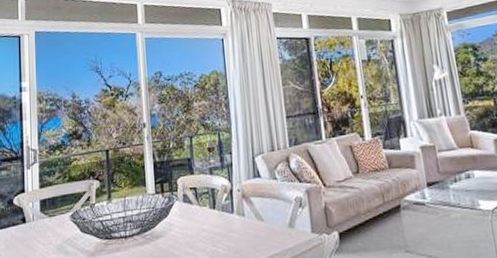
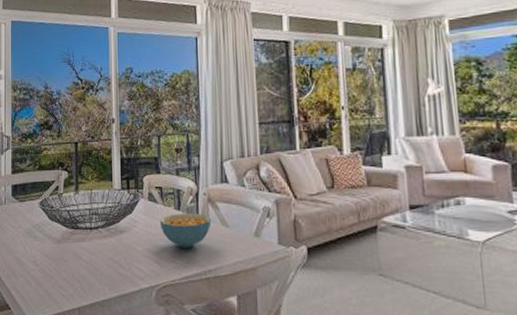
cereal bowl: none [195,210,247,247] -> present [159,214,212,248]

